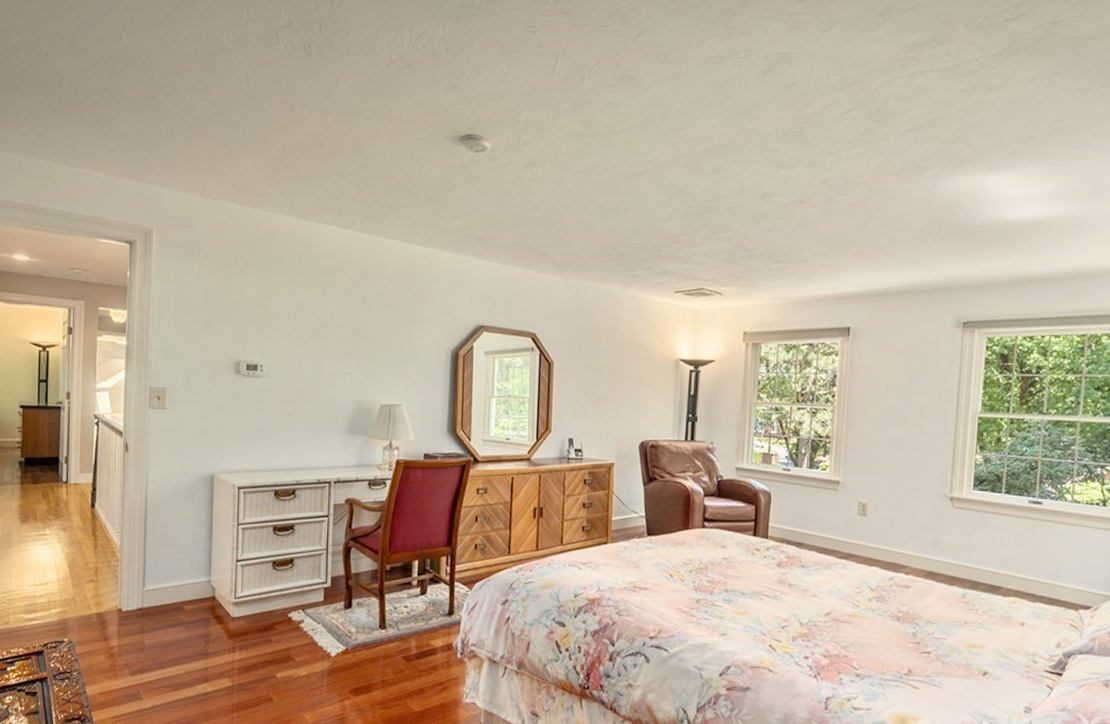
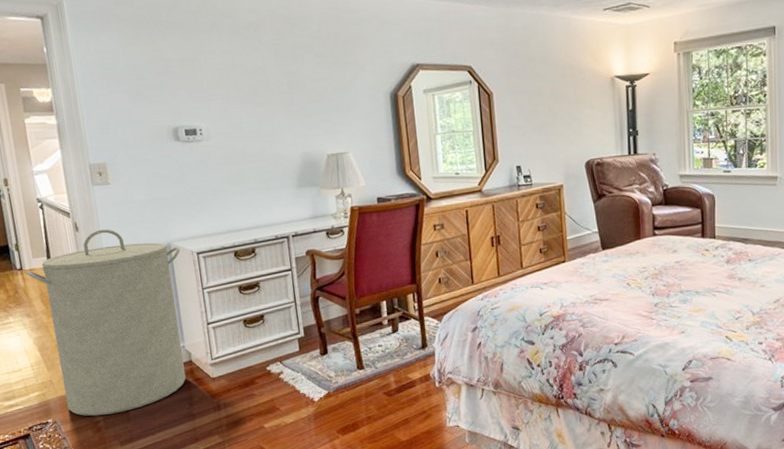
laundry hamper: none [71,452,223,642] -> present [26,229,186,416]

